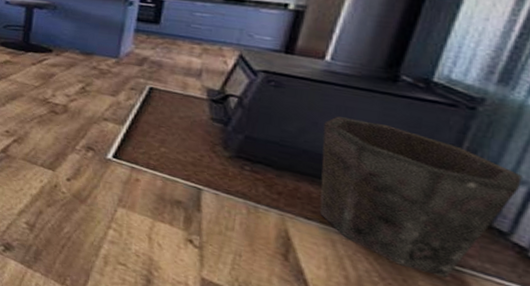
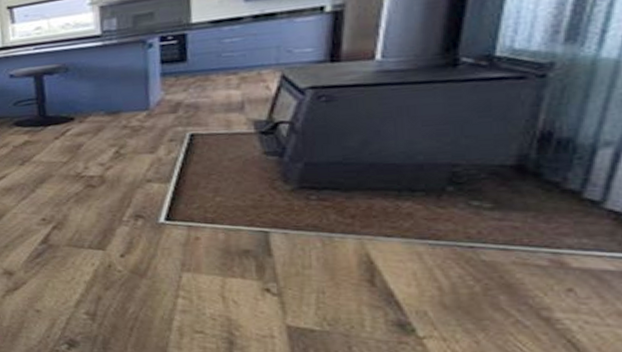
waste bin: present [319,116,522,278] -> none [387,115,607,264]

